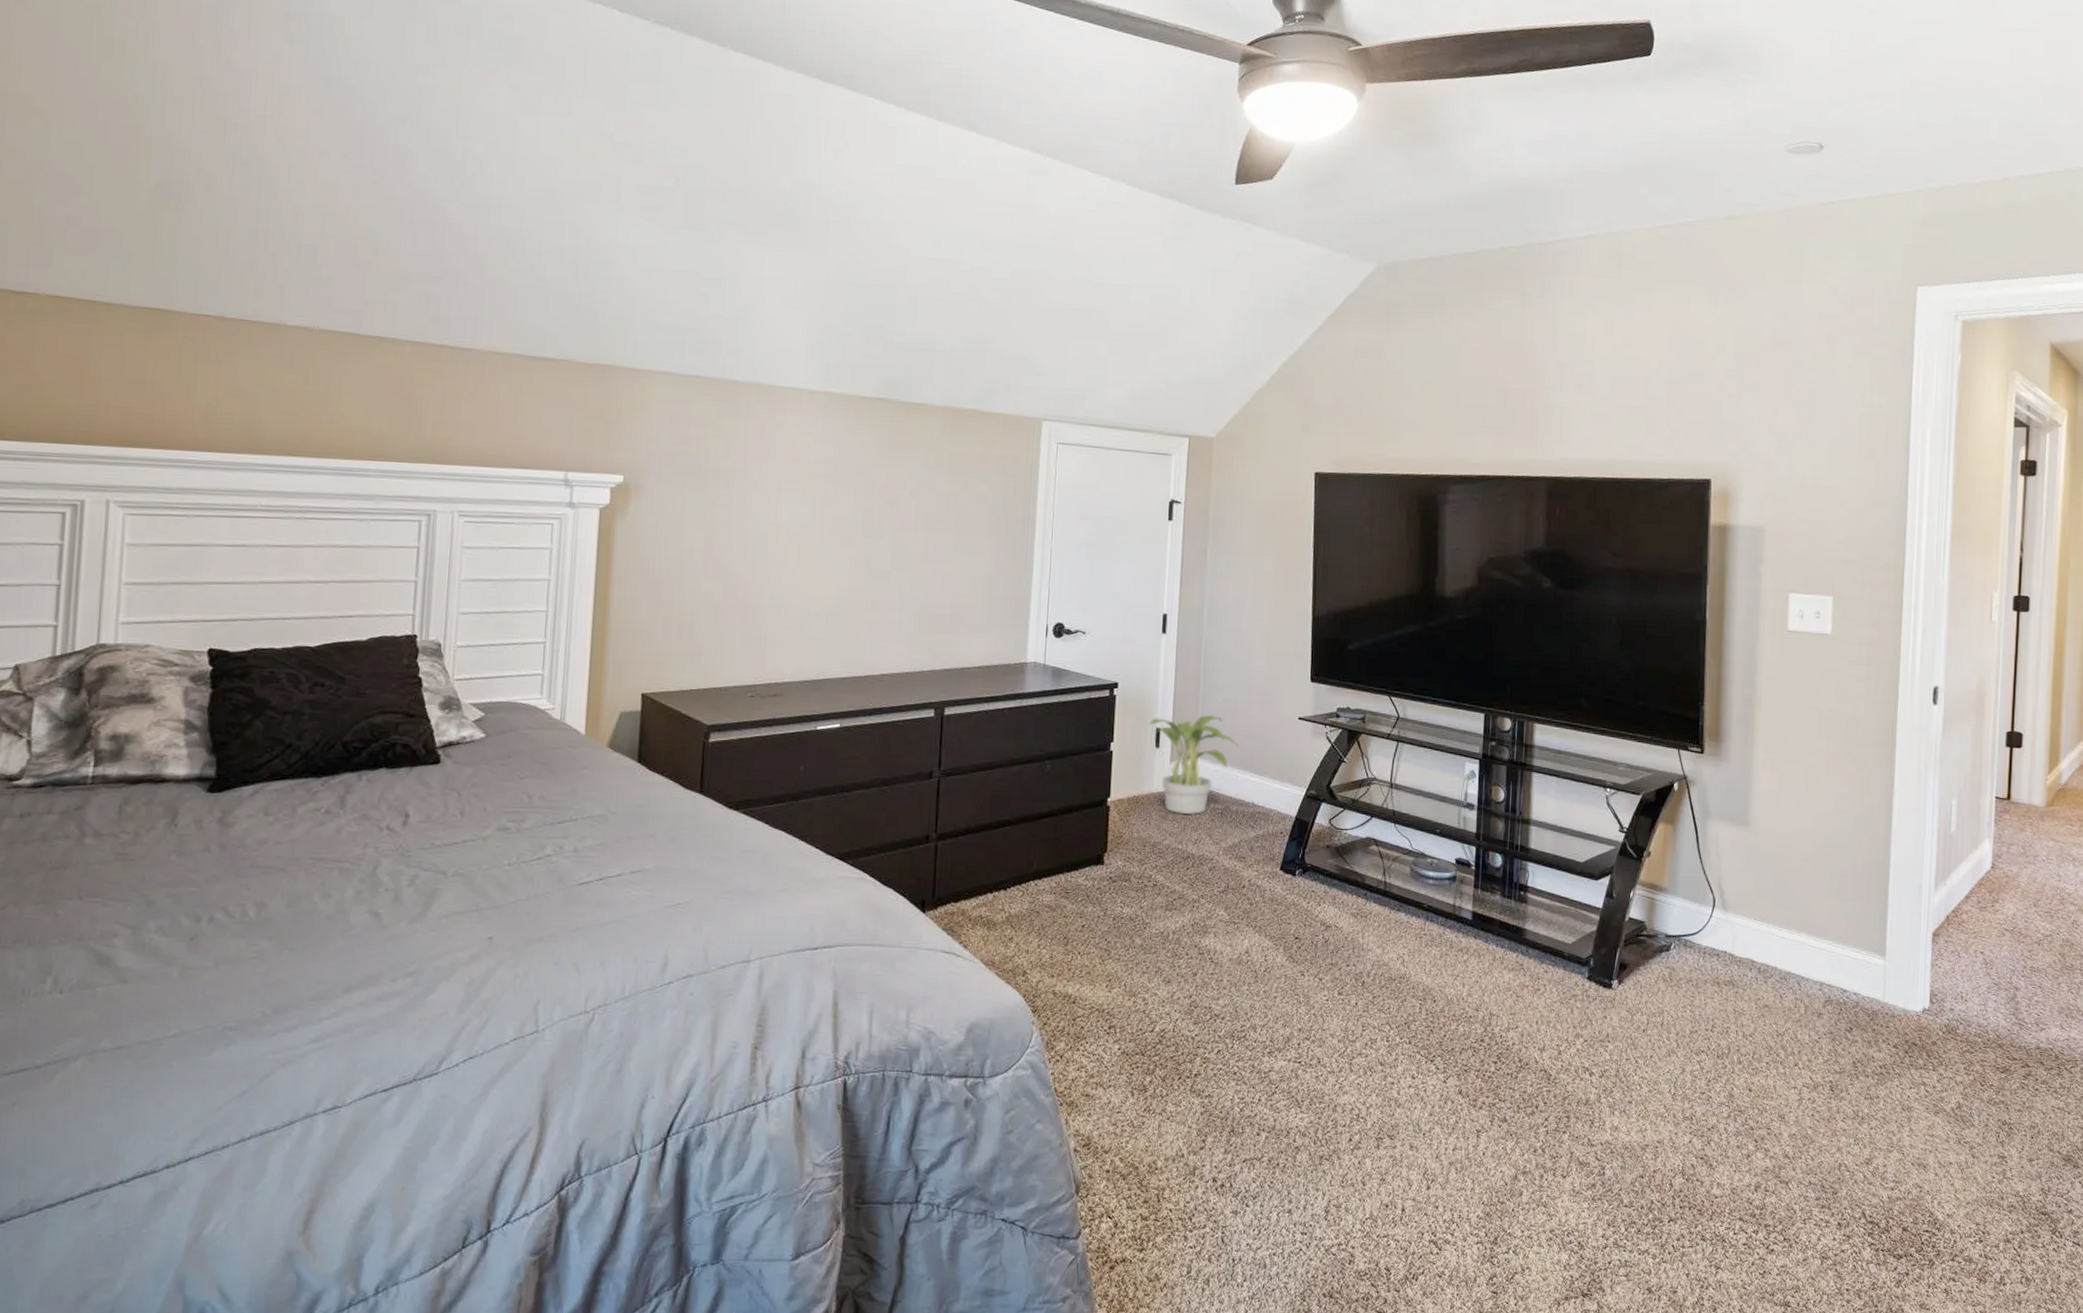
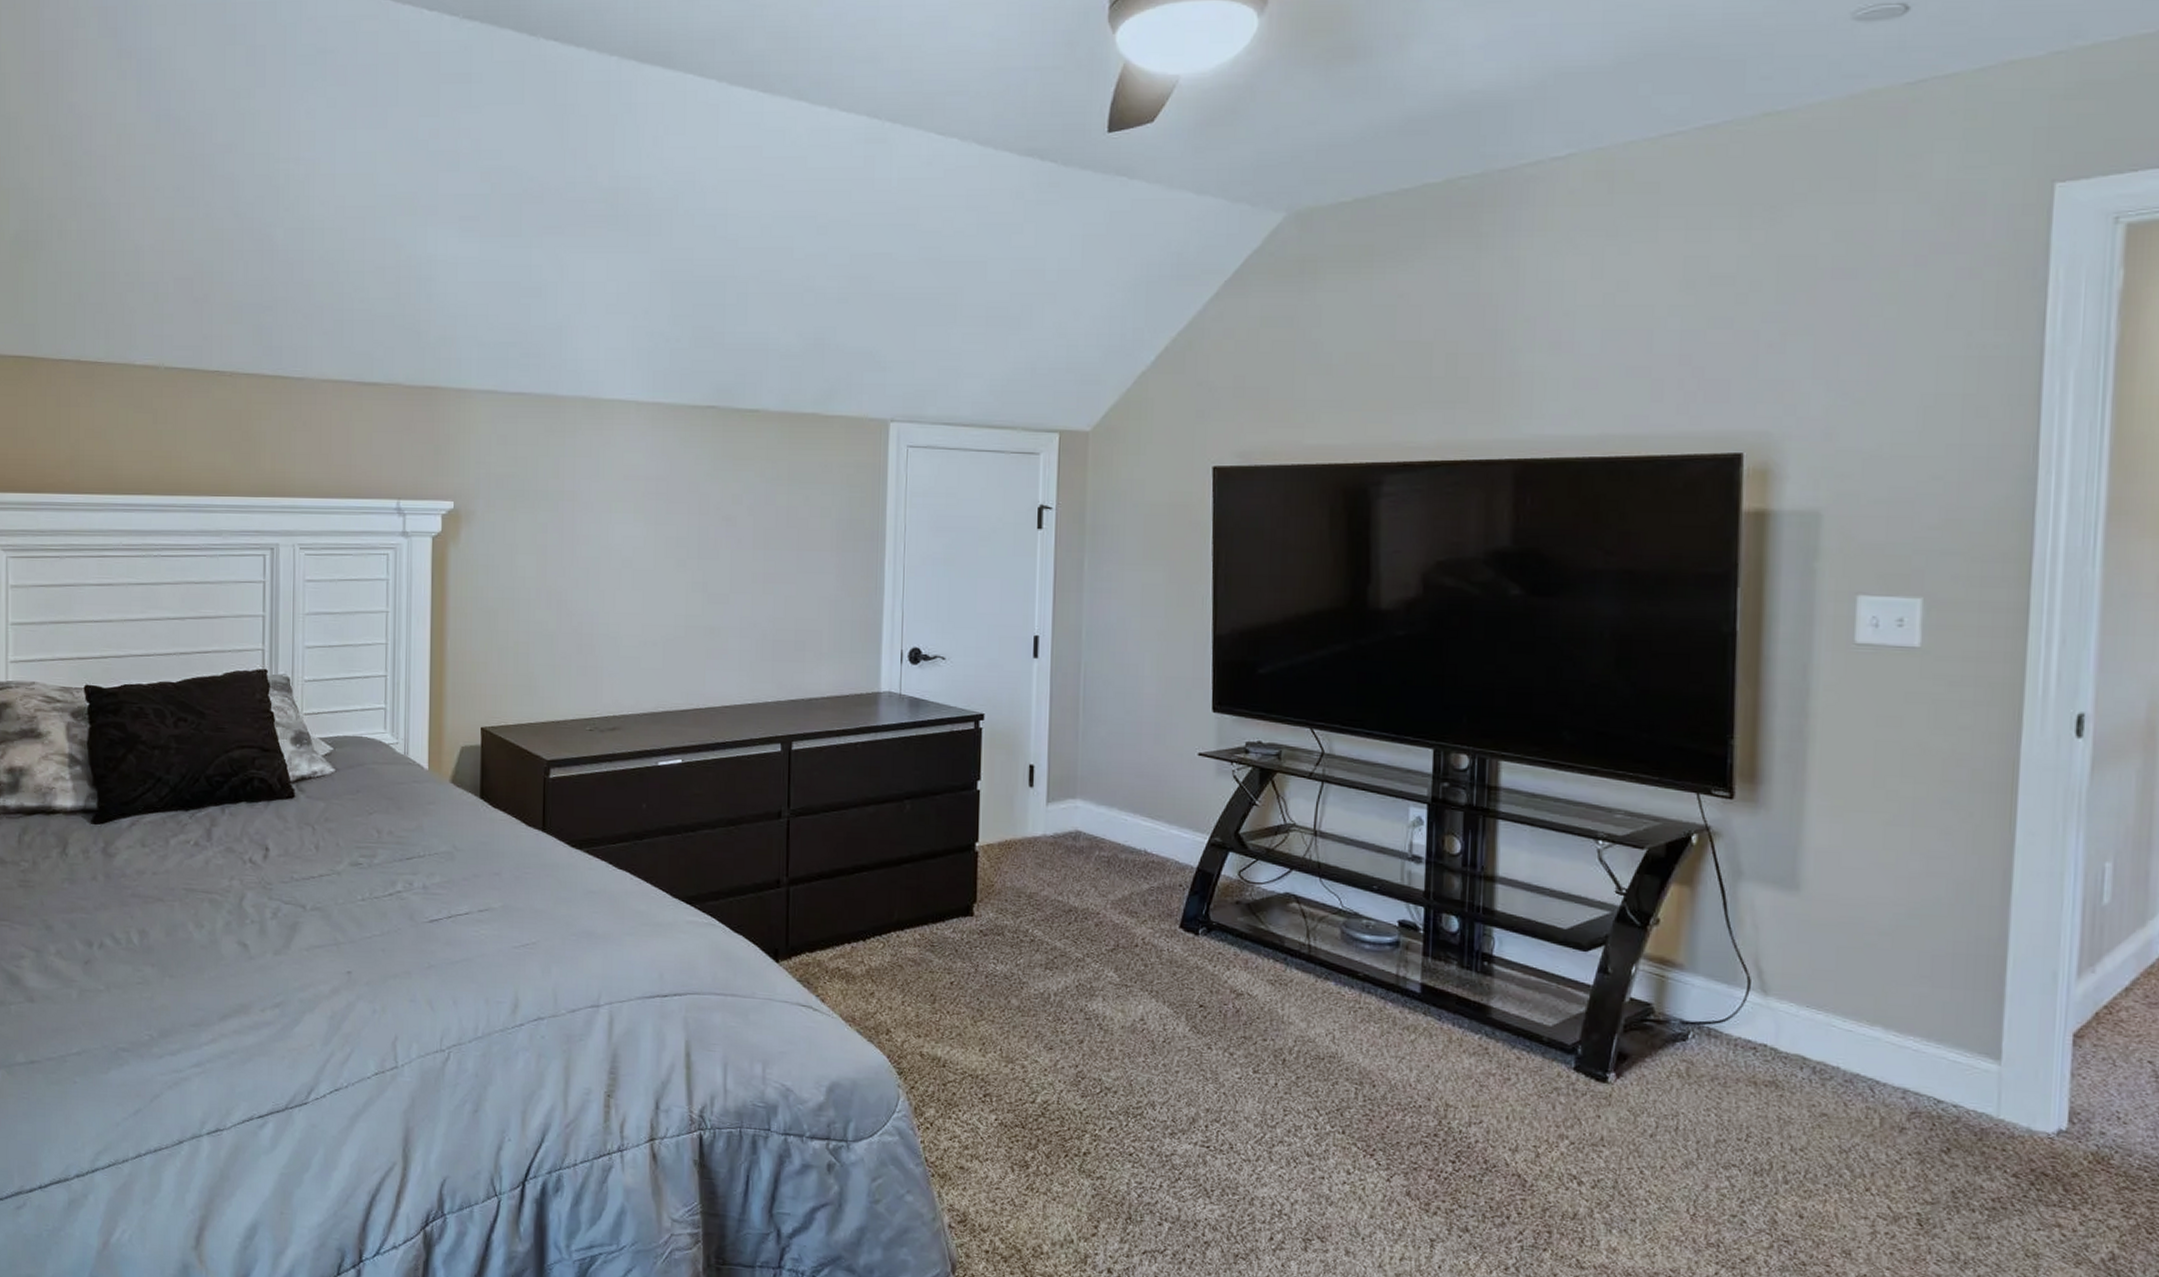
potted plant: present [1149,714,1239,815] -> none [1021,749,1127,864]

